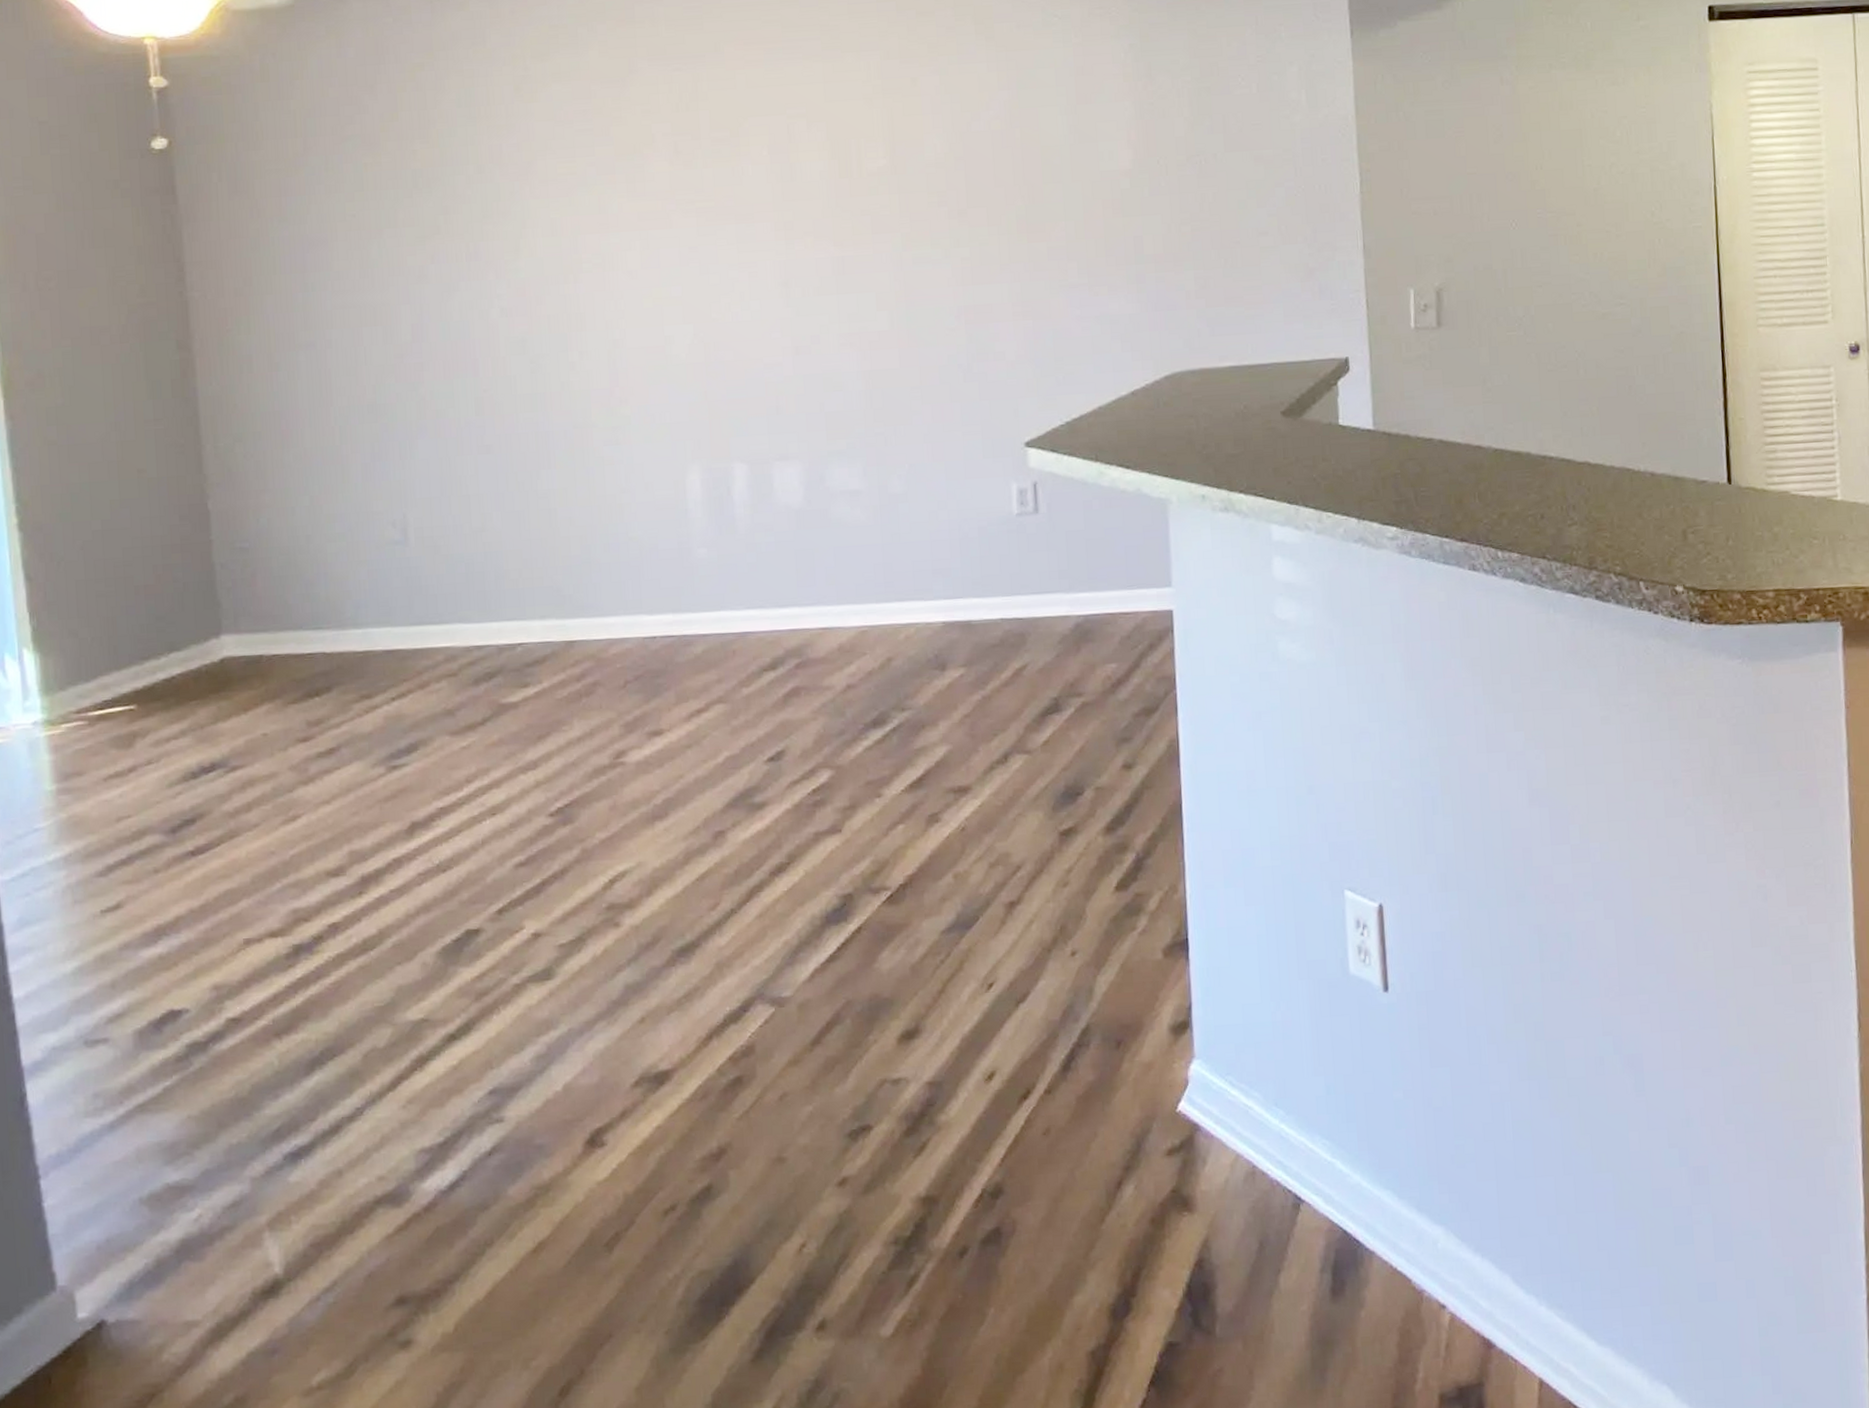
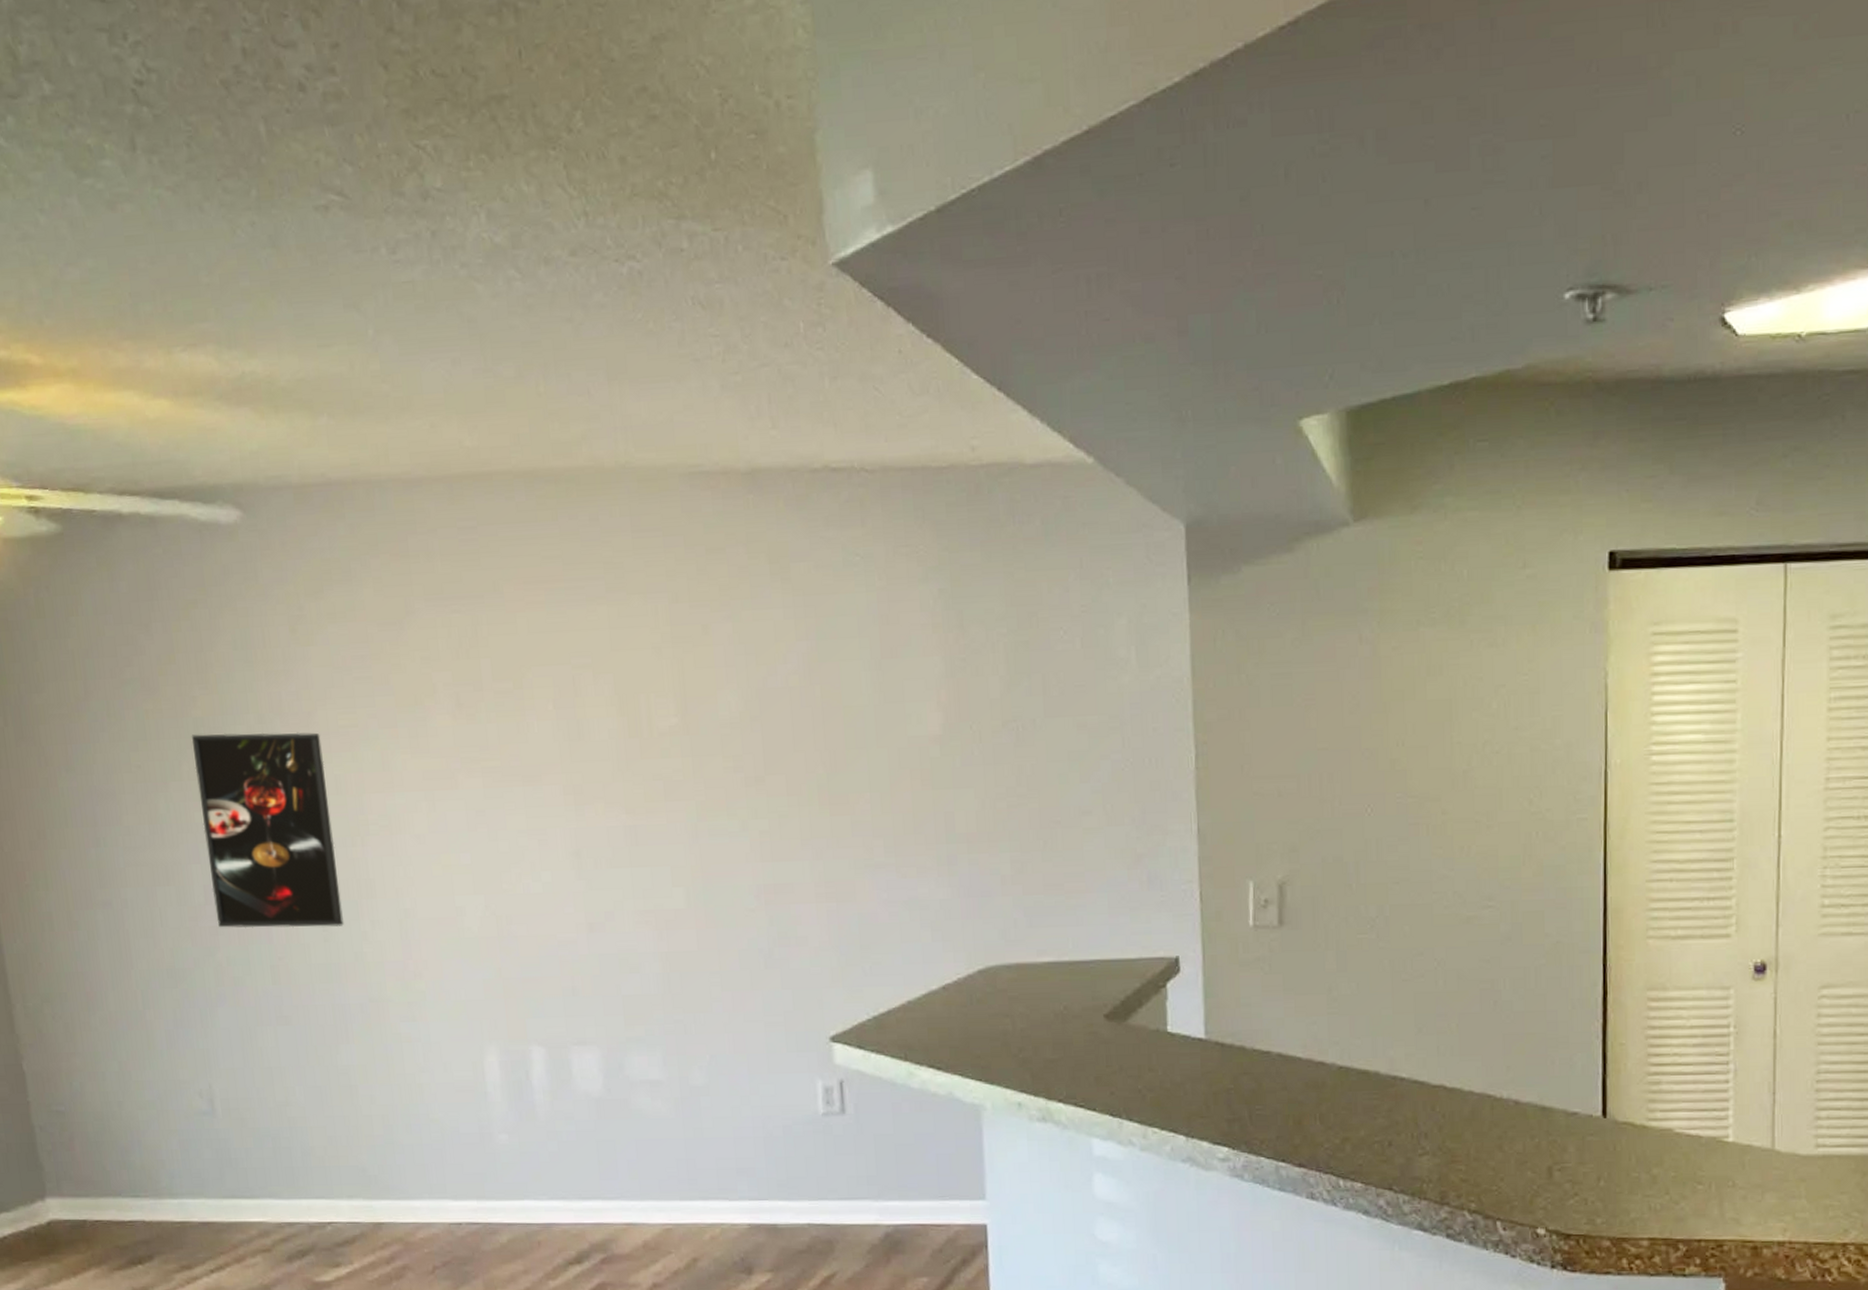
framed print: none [409,180,553,364] -> present [191,732,345,929]

